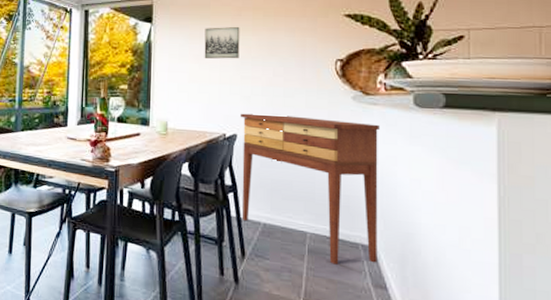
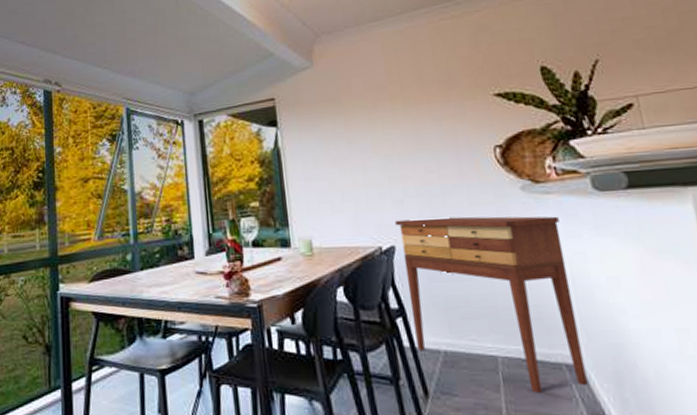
wall art: present [204,26,240,59] -> none [338,120,383,161]

